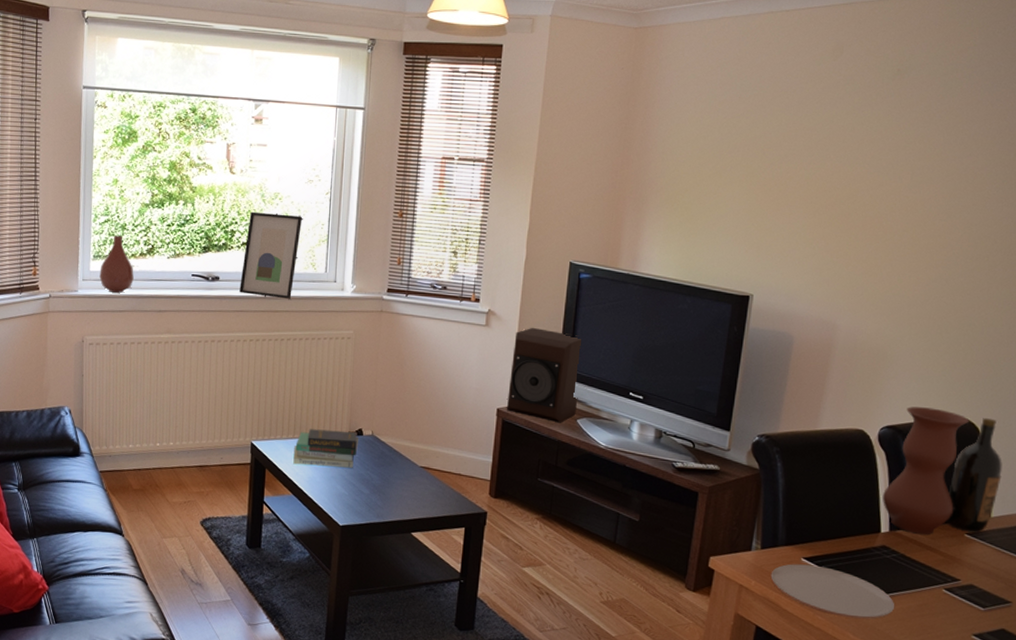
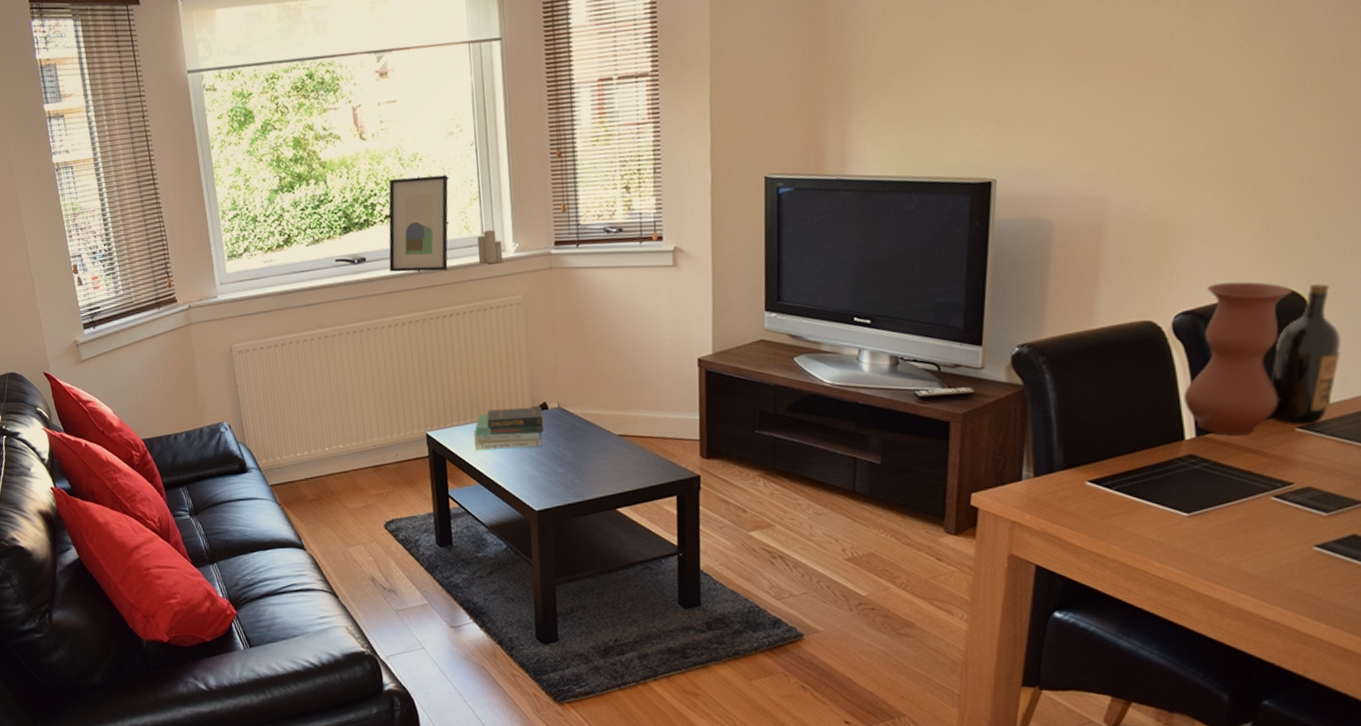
vase: present [99,235,134,293] -> none [237,229,274,293]
candle: none [320,268,342,300] -> present [477,228,503,264]
speaker: present [506,327,581,423] -> none [708,259,793,365]
plate: present [770,564,895,620] -> none [1048,487,1211,544]

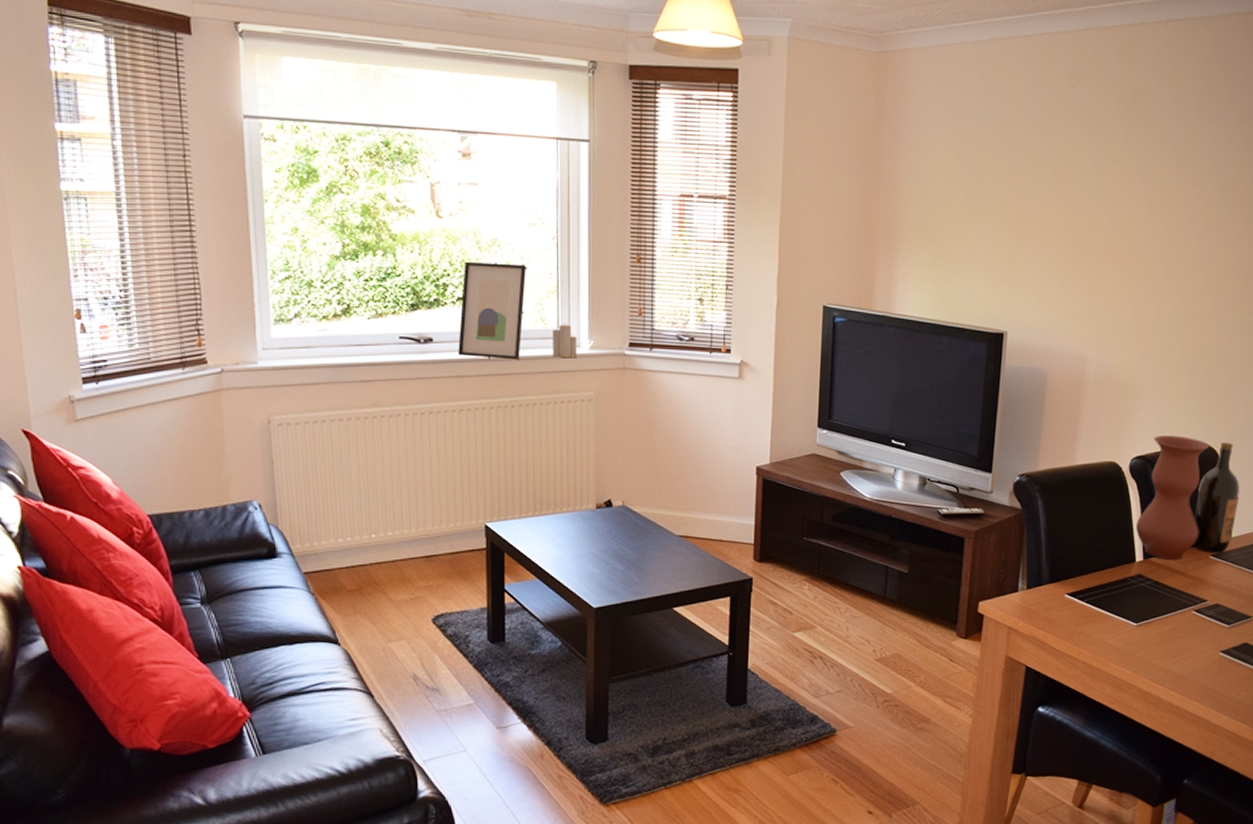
books: present [473,406,545,451] -> none [535,503,609,545]

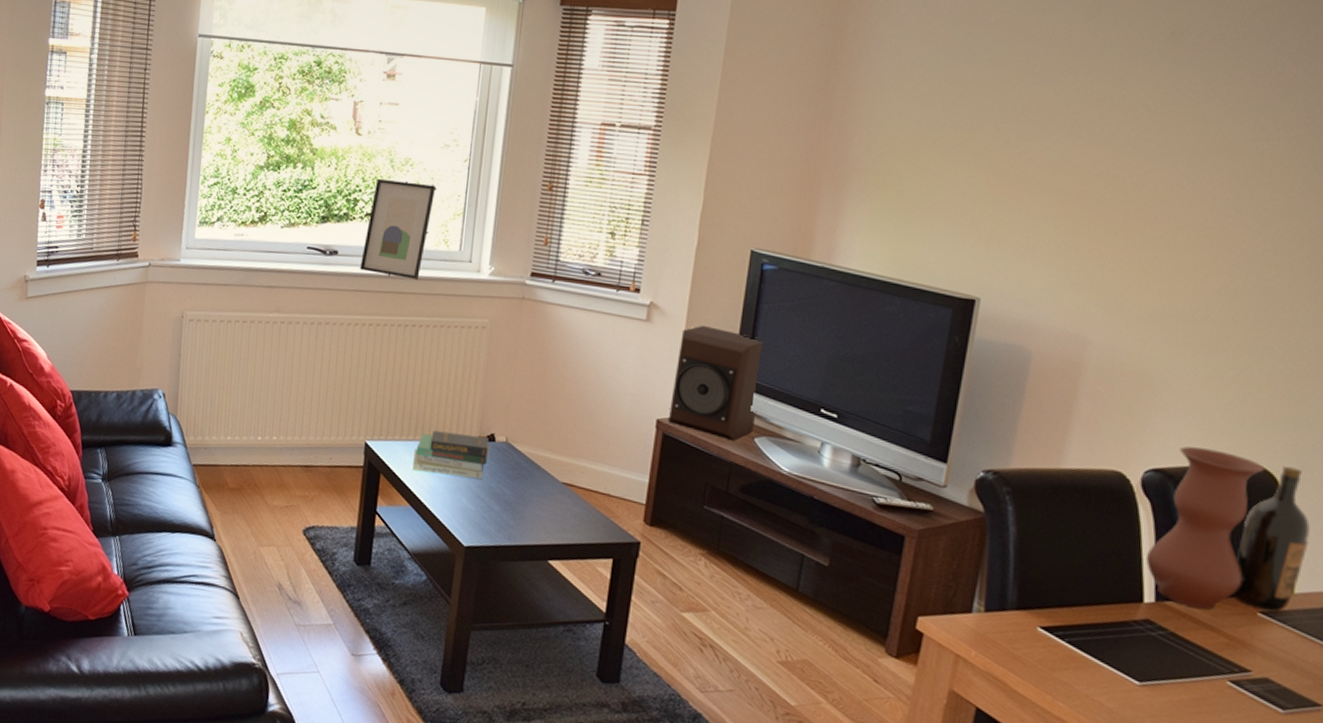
books: none [535,503,609,545] -> present [412,430,491,479]
candle: present [553,323,577,358] -> none [452,246,478,283]
speaker: none [766,377,840,477] -> present [668,325,762,441]

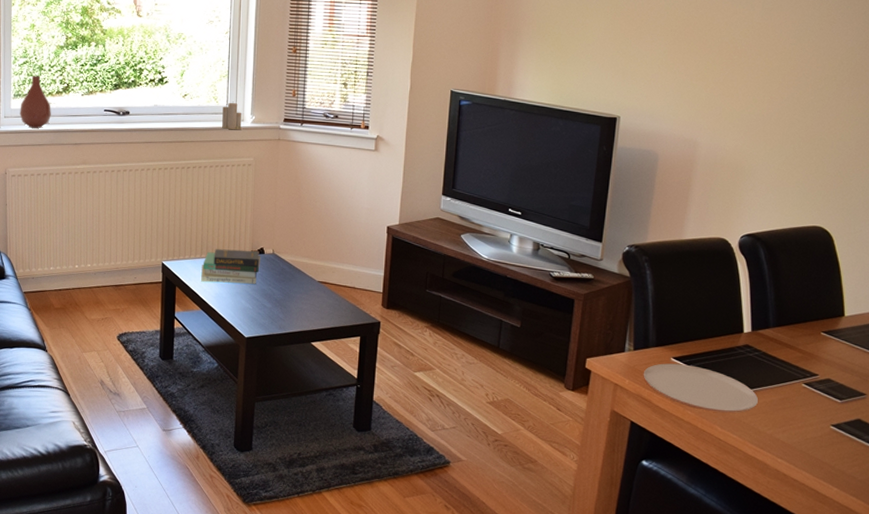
vase: none [204,200,243,264] -> present [20,76,51,128]
picture frame: present [360,178,438,280] -> none [148,51,206,130]
candle: none [452,246,478,283] -> present [222,101,242,130]
speaker: present [668,325,762,441] -> none [395,151,463,239]
plate: none [996,633,1162,713] -> present [643,363,759,413]
vase: present [1146,446,1265,610] -> none [745,216,823,334]
wine bottle: present [1233,466,1310,611] -> none [804,225,854,330]

